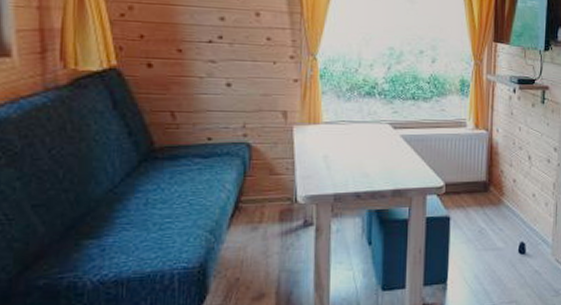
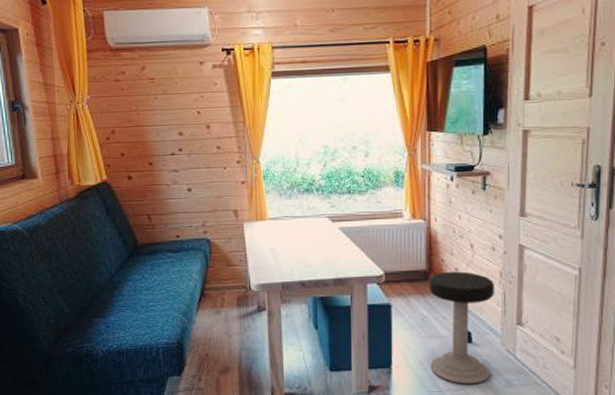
stool: none [485,183,549,297] -> present [429,271,495,385]

